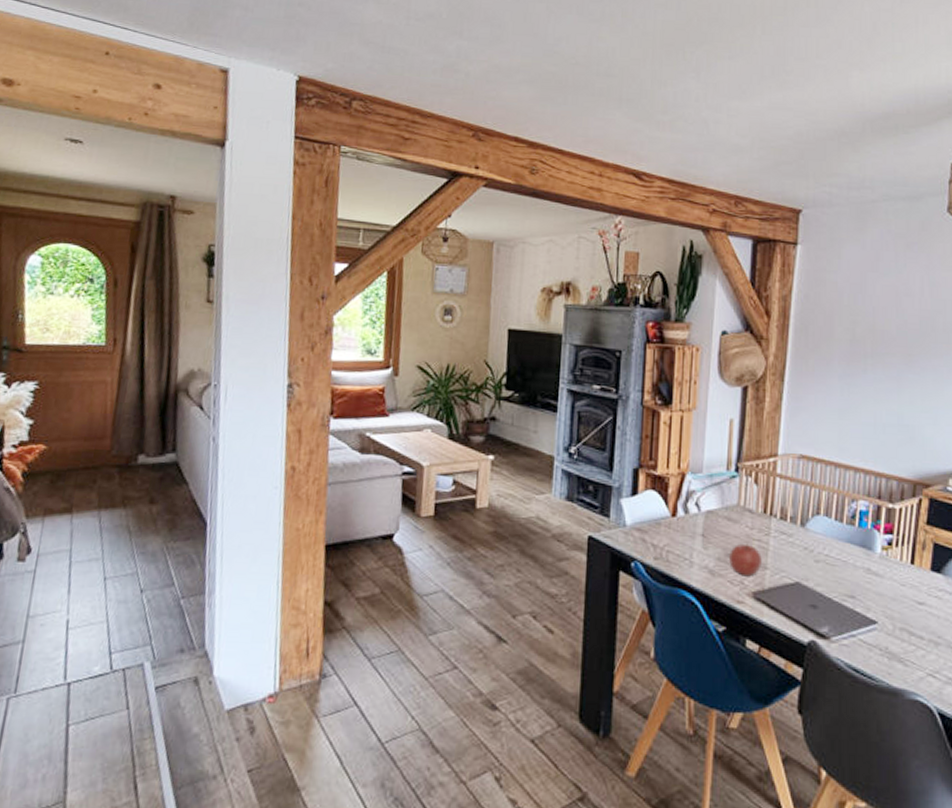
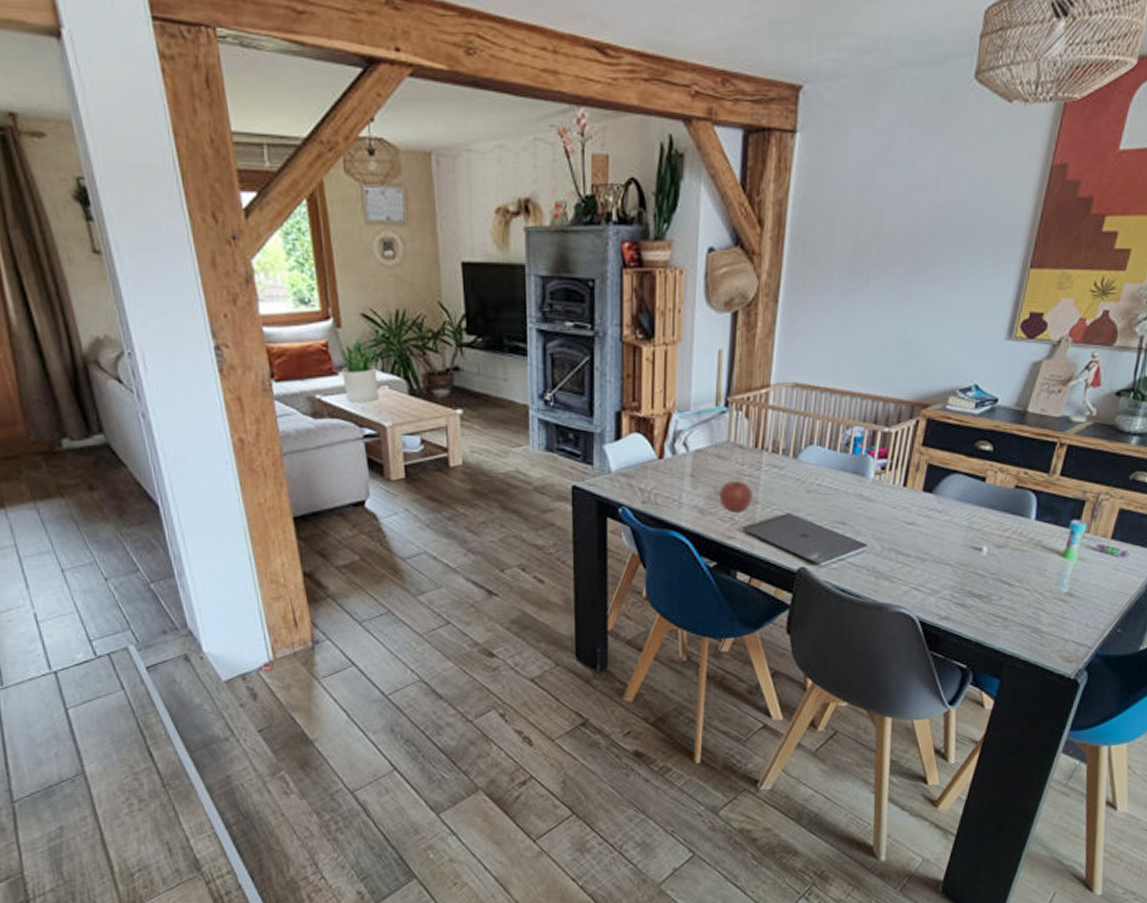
planter: none [392,384,424,443] -> present [340,335,379,403]

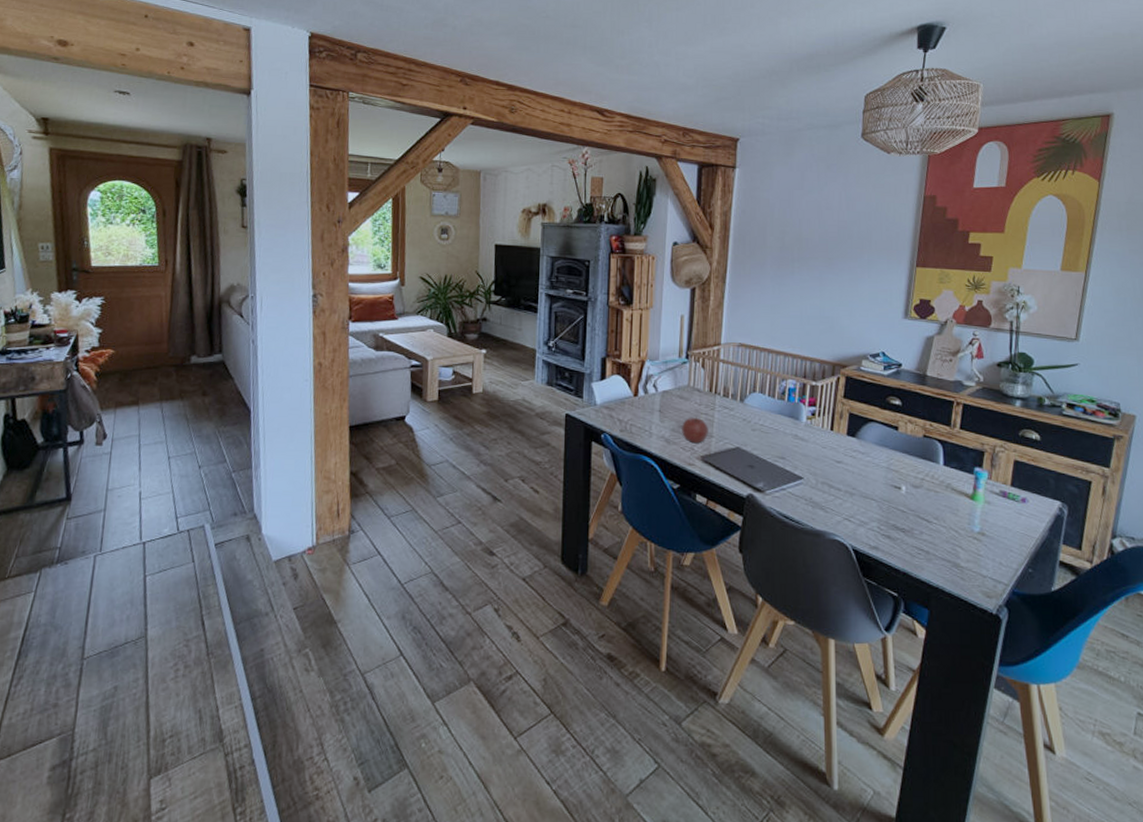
planter: present [340,335,379,403] -> none [400,292,426,341]

